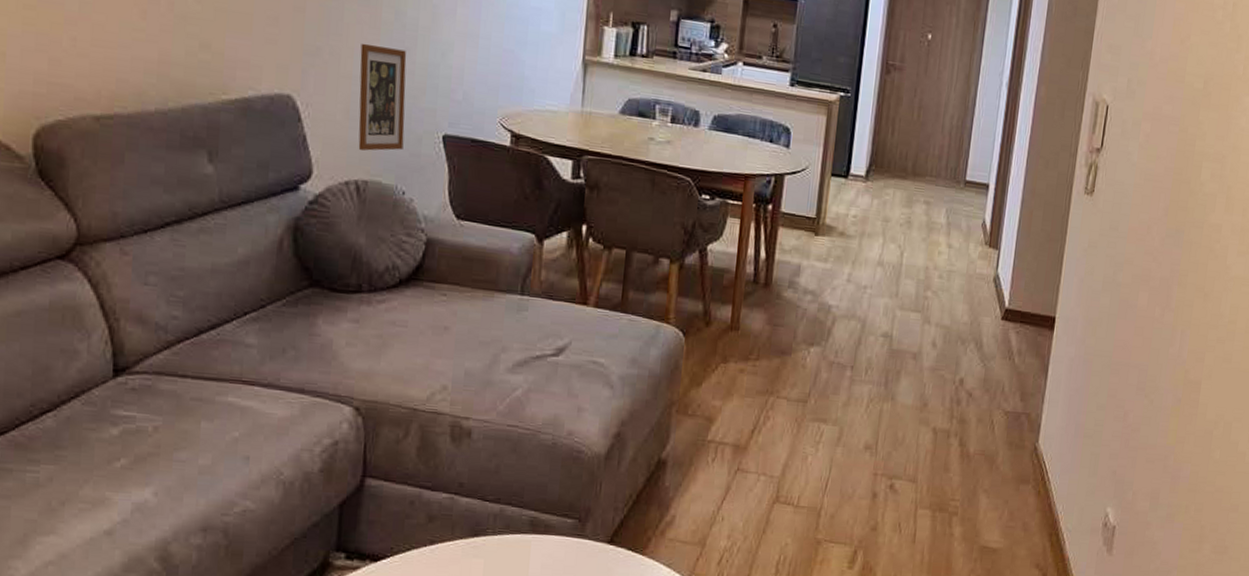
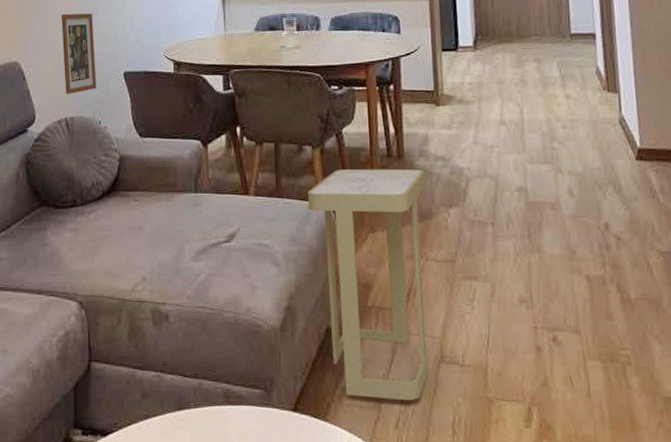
side table: none [655,290,791,539] -> present [307,168,428,401]

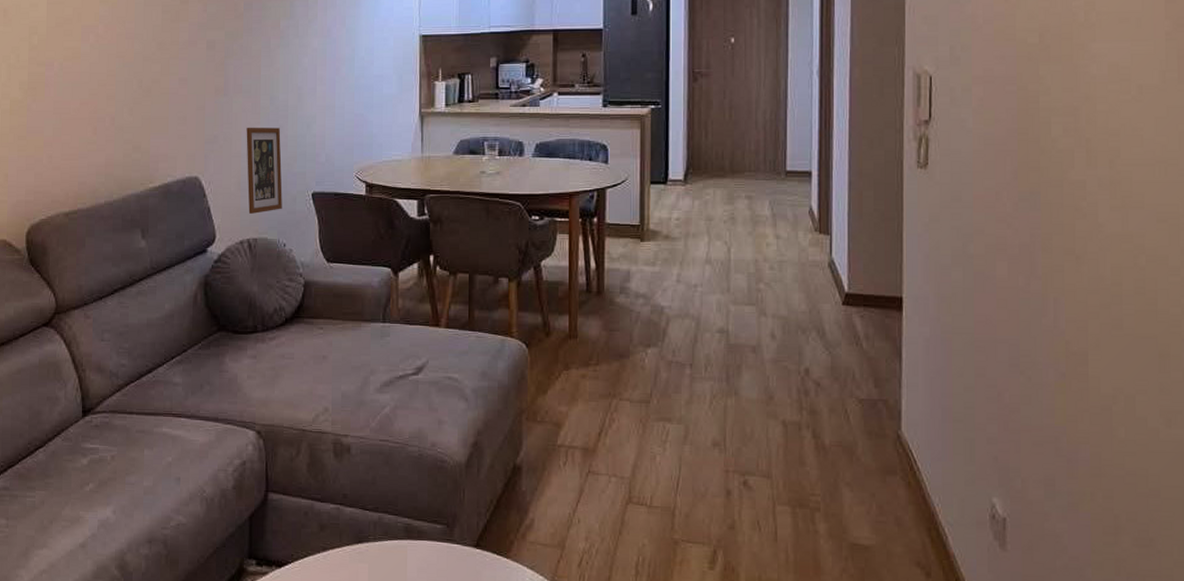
side table: present [307,168,428,401] -> none [501,304,625,541]

